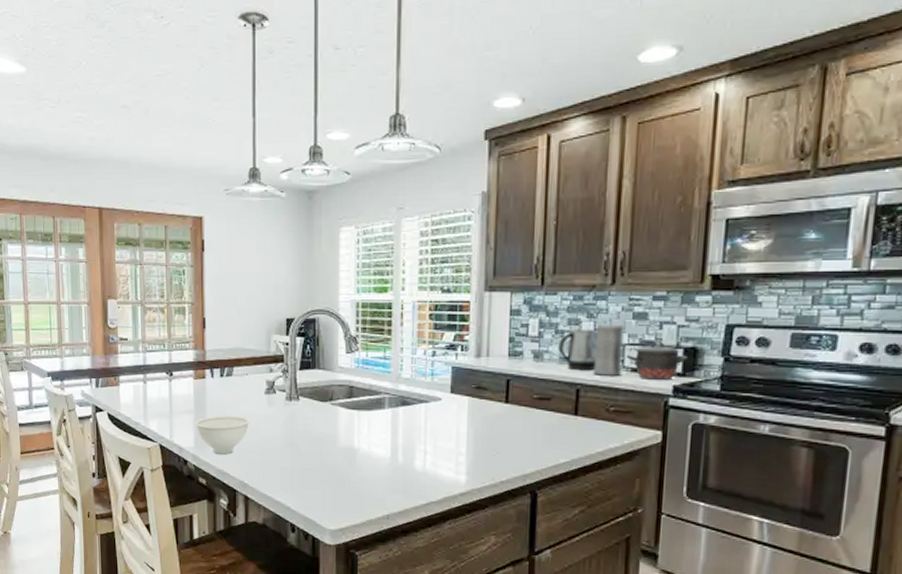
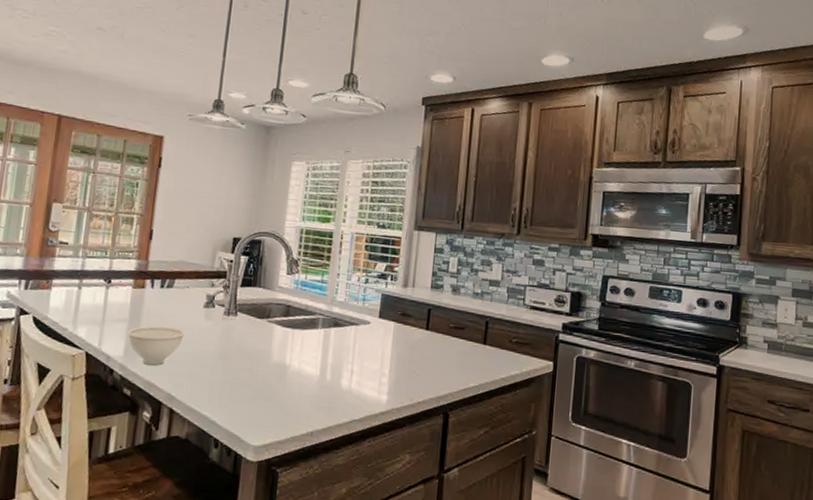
kettle: present [558,328,597,371] -> none [472,269,504,306]
canister: present [593,324,624,376] -> none [500,266,526,312]
cooking pot: present [627,341,689,380] -> none [527,285,575,318]

